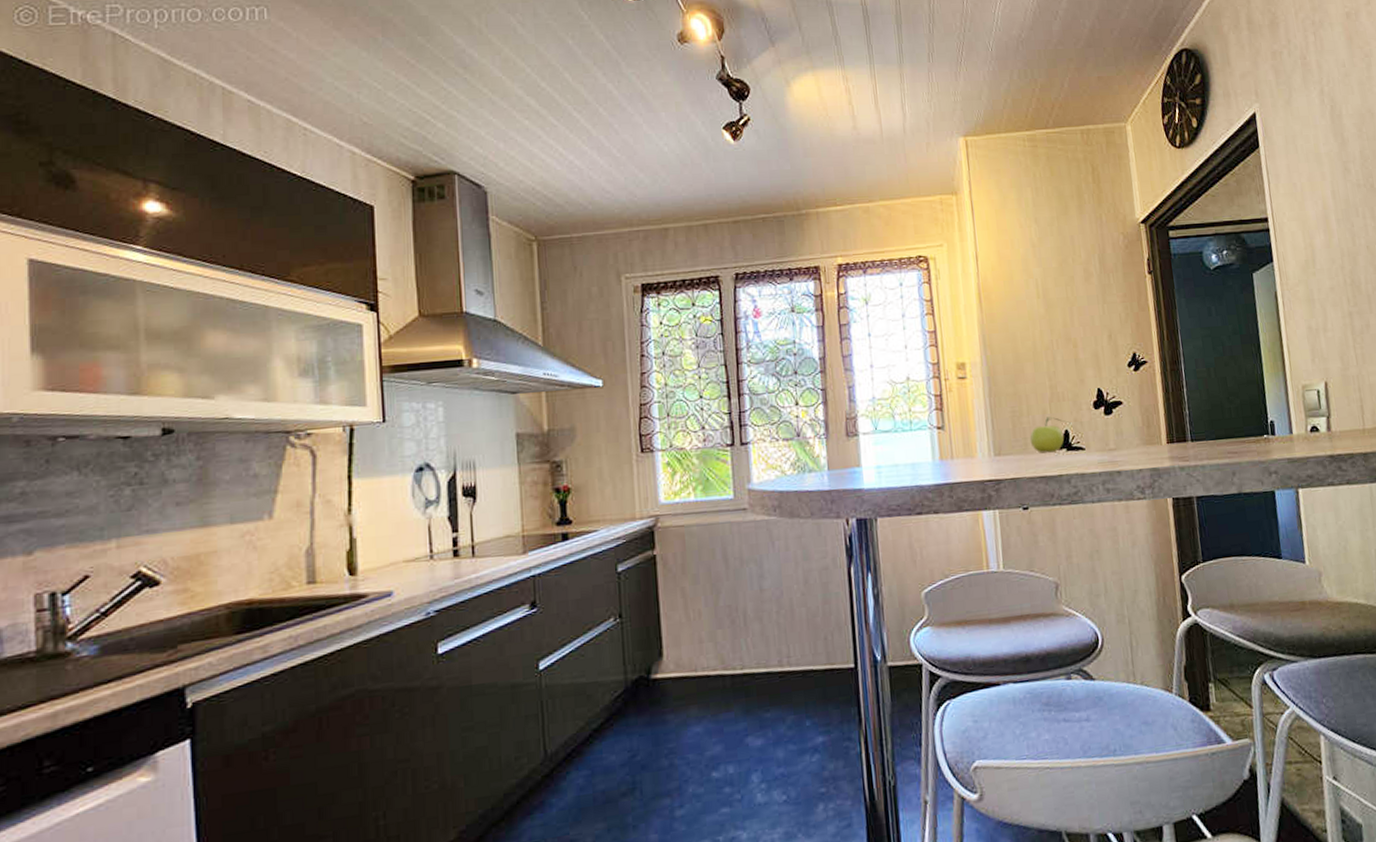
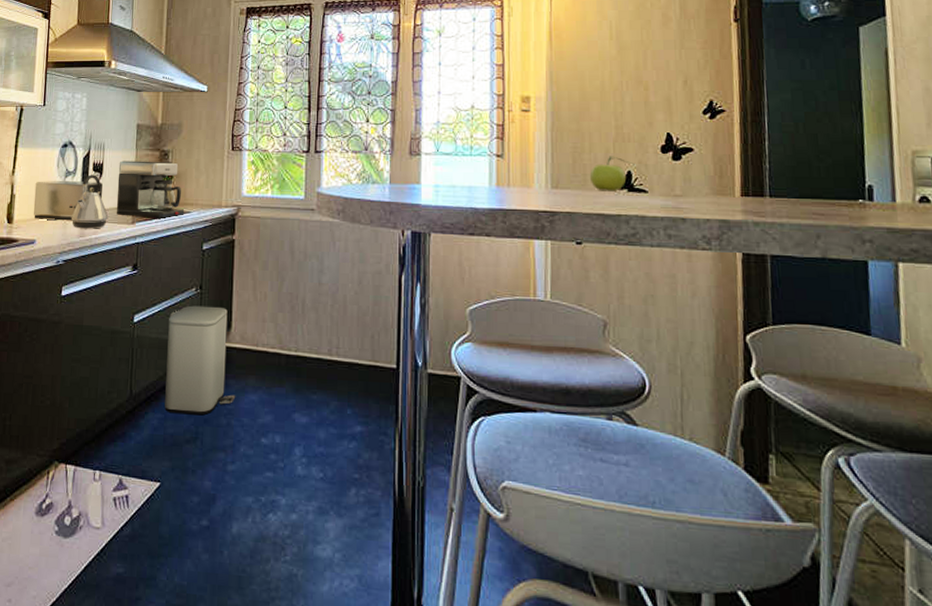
toaster: none [383,508,479,565] -> present [33,180,103,221]
kettle: none [439,500,491,570] -> present [71,174,109,229]
coffee maker: none [497,474,590,547] -> present [116,160,185,218]
pedal bin: none [583,634,677,767] -> present [165,305,236,416]

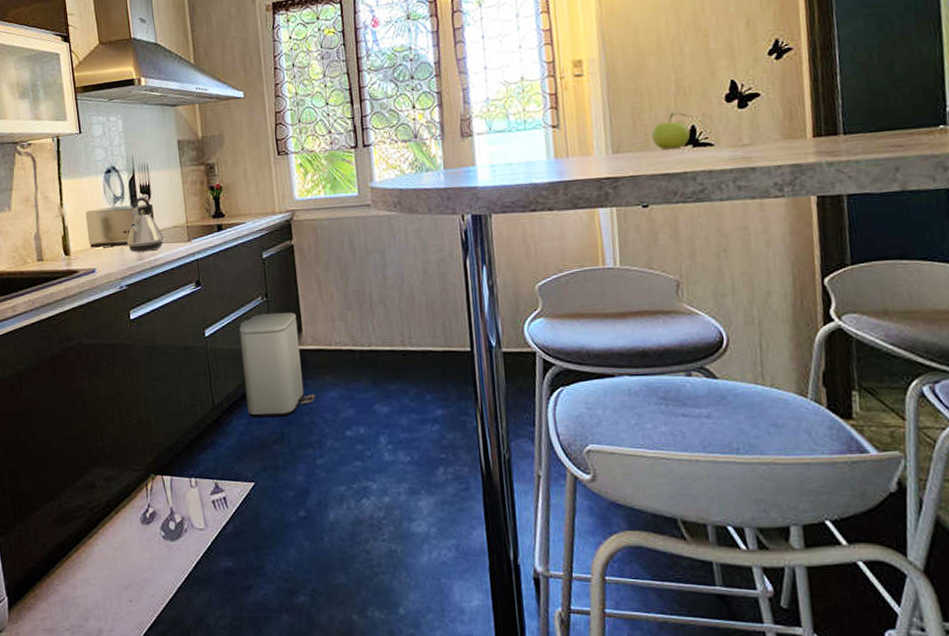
coffee maker: present [116,160,185,218] -> none [165,174,240,235]

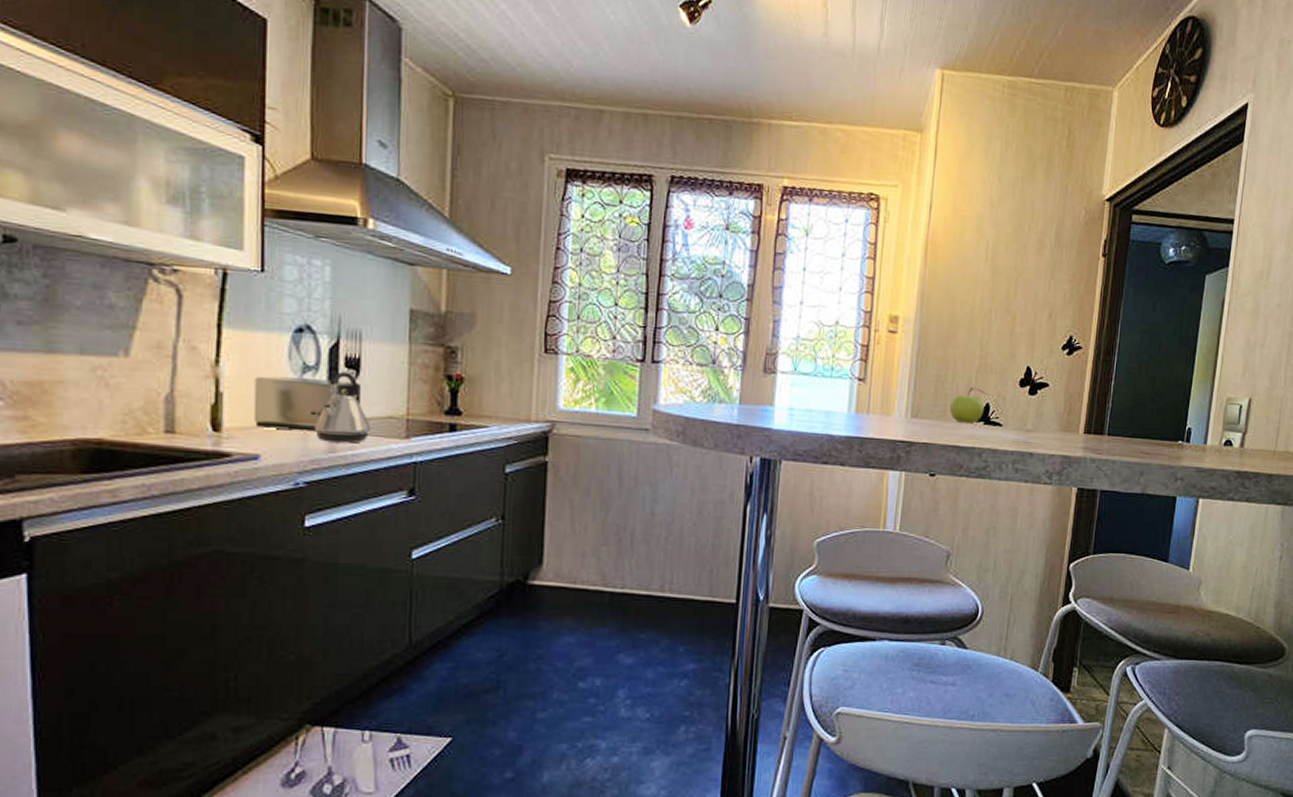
pedal bin: present [238,312,316,418] -> none [456,538,548,662]

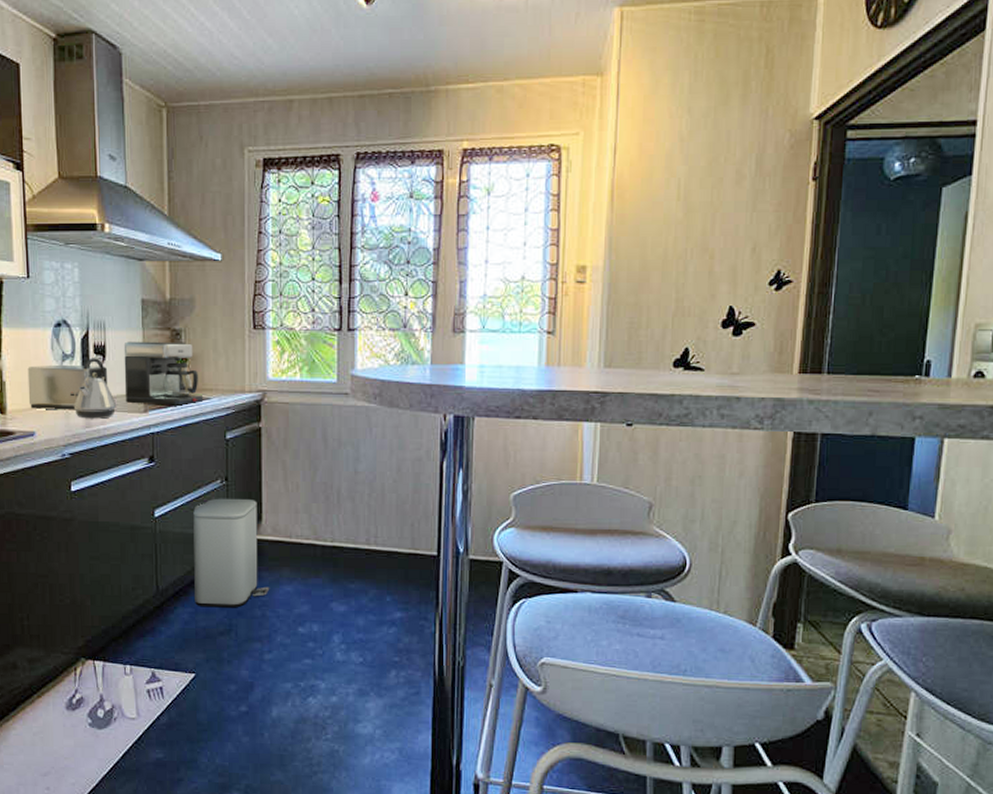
coffee maker: none [382,356,481,433] -> present [123,341,204,406]
pedal bin: none [456,538,548,662] -> present [192,498,270,608]
fruit: present [949,386,994,424] -> none [645,331,693,370]

